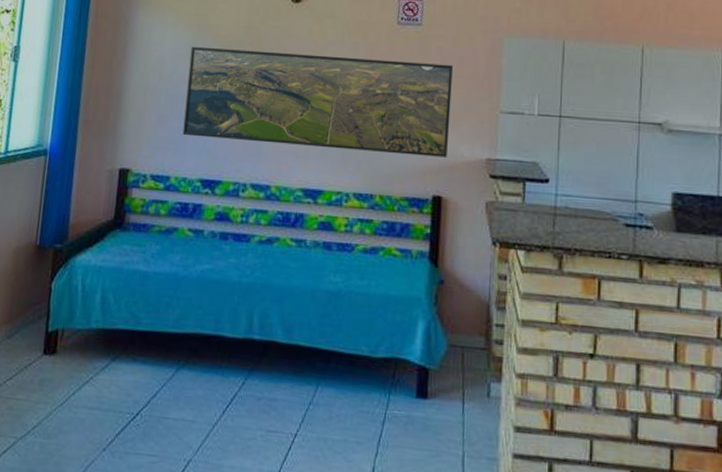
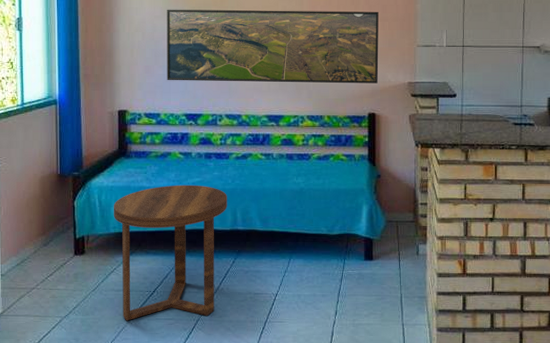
side table: none [94,271,243,456] -> present [113,185,227,321]

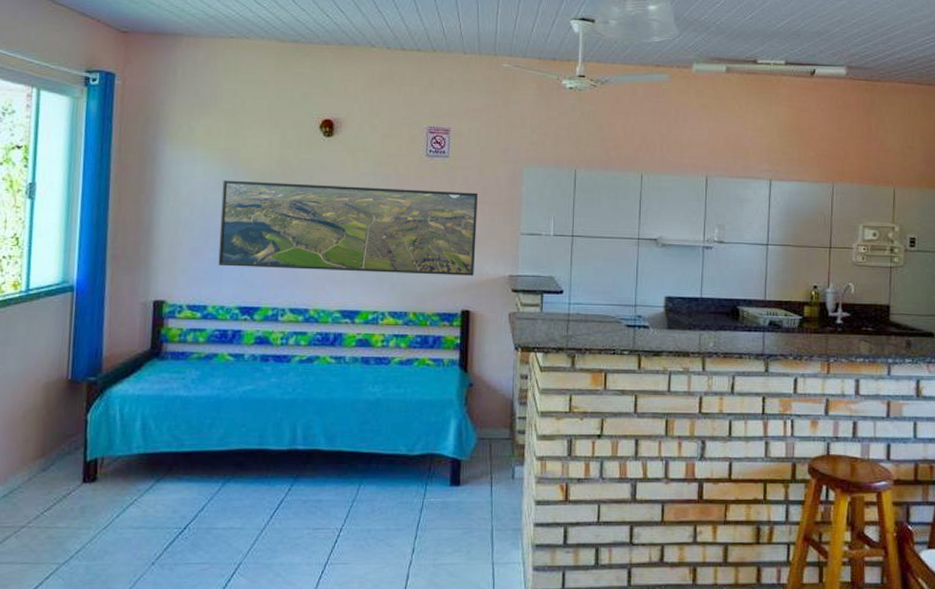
side table: present [113,185,227,321] -> none [138,393,286,567]

